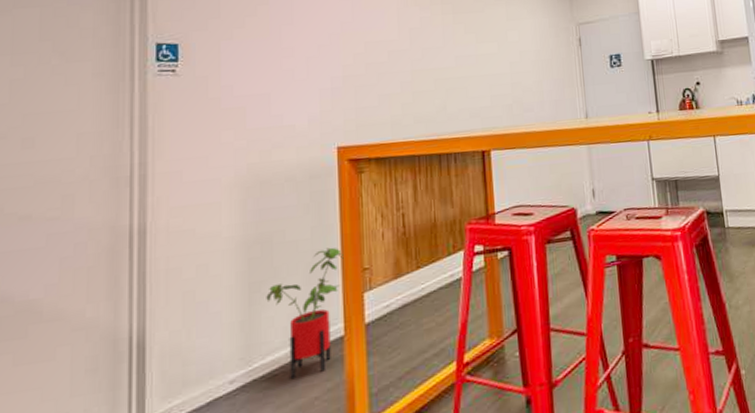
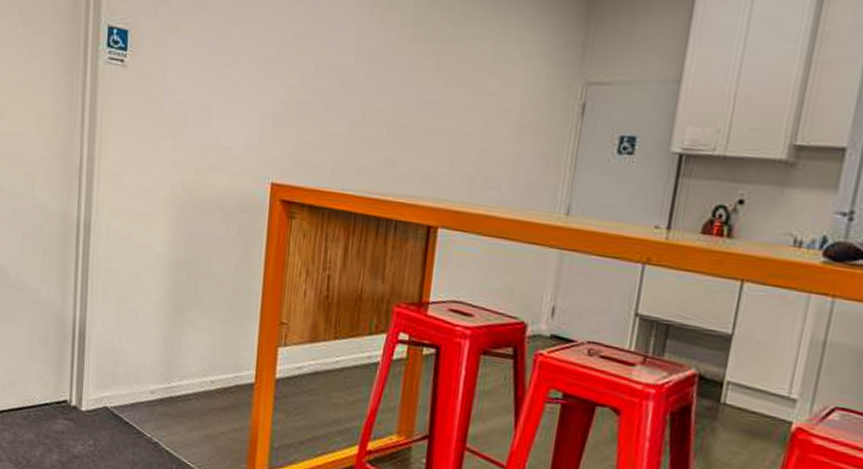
house plant: present [266,247,344,380] -> none [188,290,263,411]

